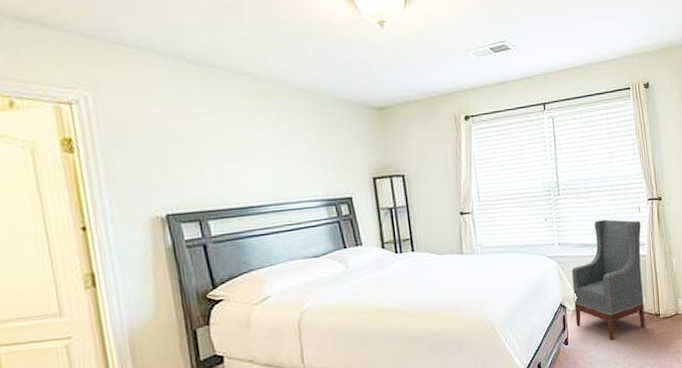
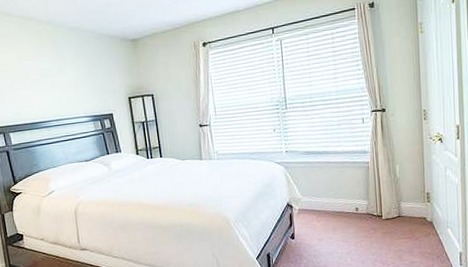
armchair: present [571,219,645,340] -> none [298,129,368,237]

